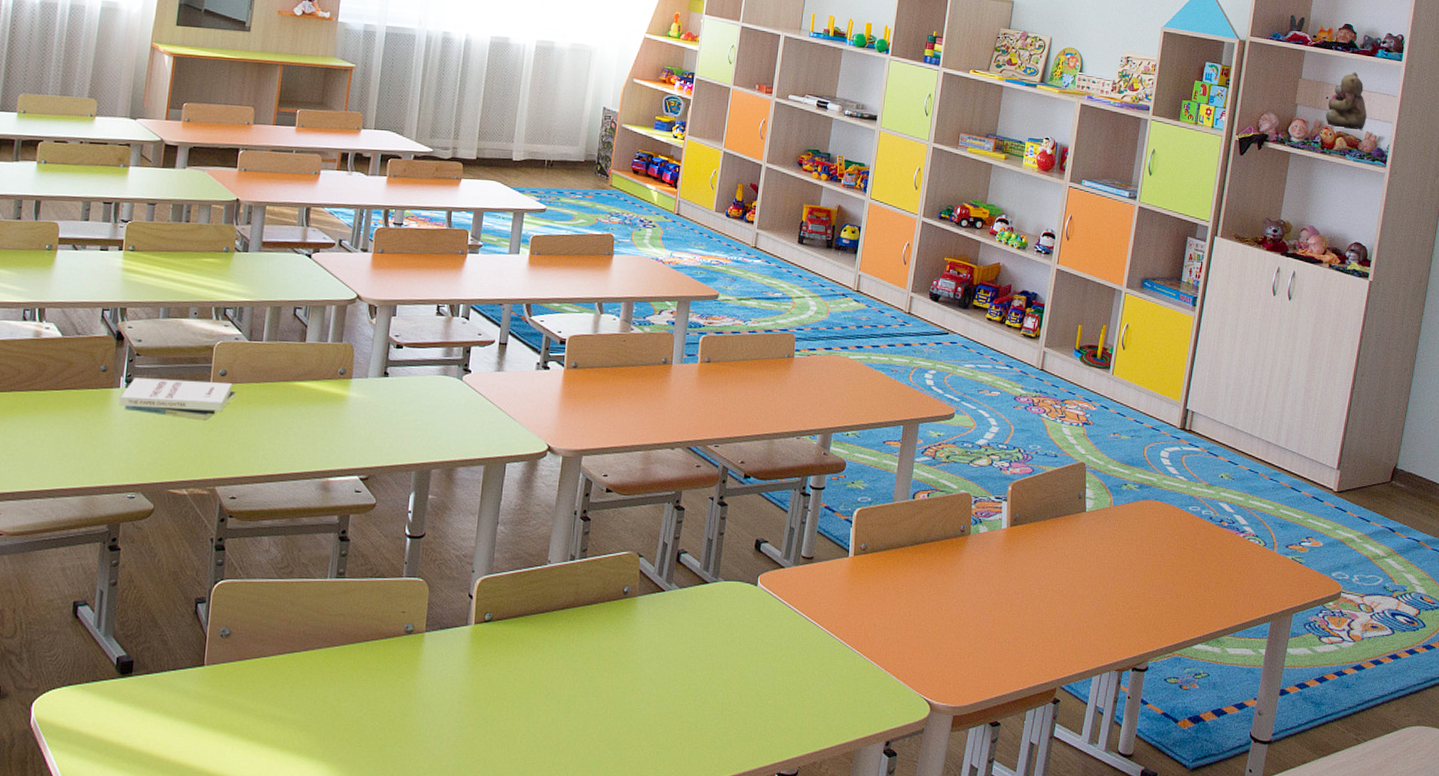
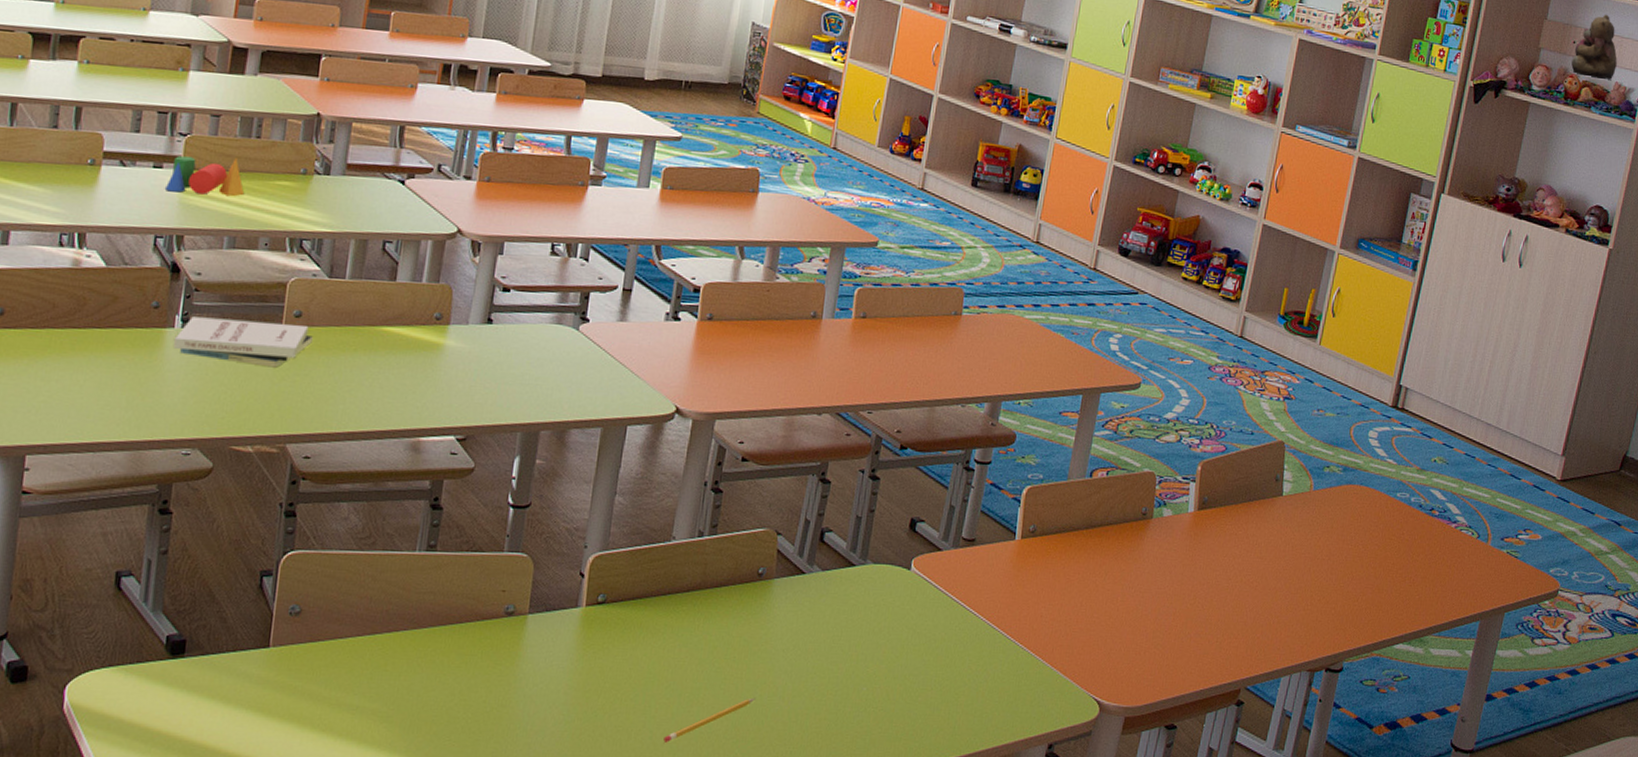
toy blocks: none [111,239,177,273] -> present [166,156,245,197]
pencil: none [545,703,625,745] -> present [664,697,755,743]

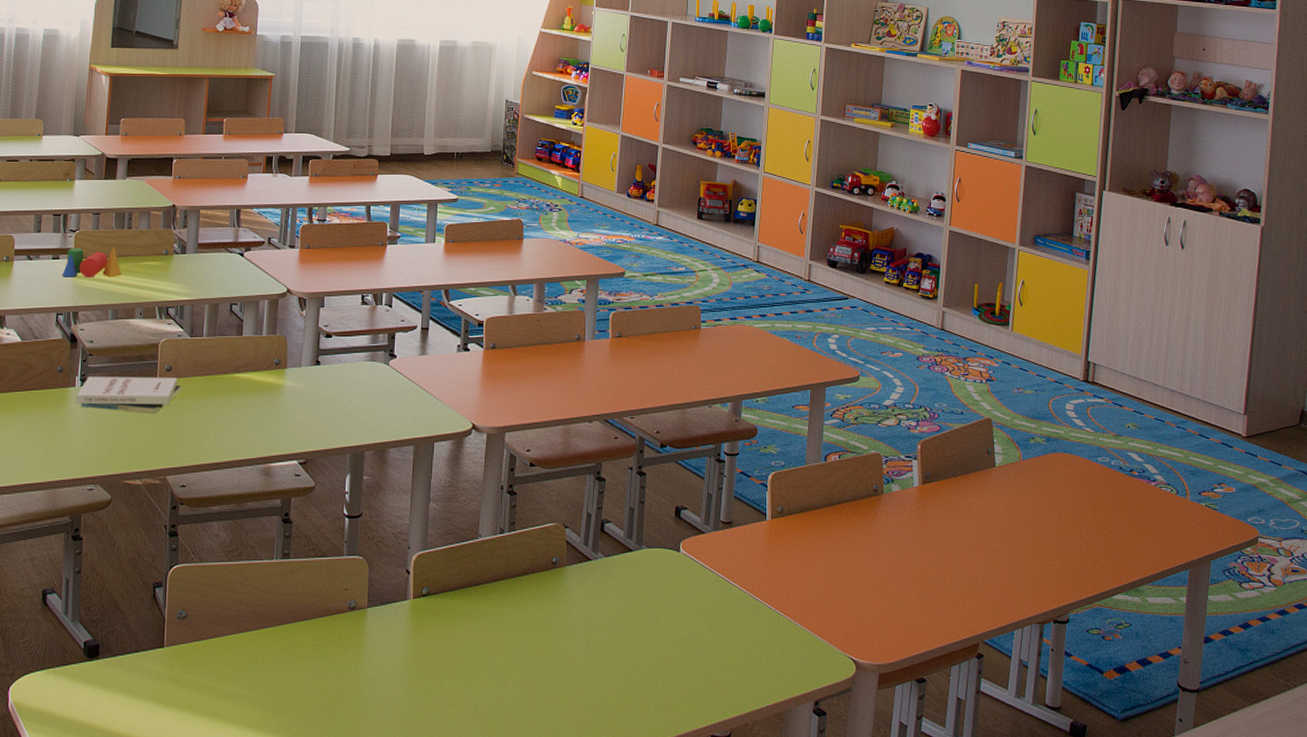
pencil: present [664,697,755,743] -> none [487,671,560,714]
teddy bear: present [1571,14,1617,80] -> none [1204,22,1245,78]

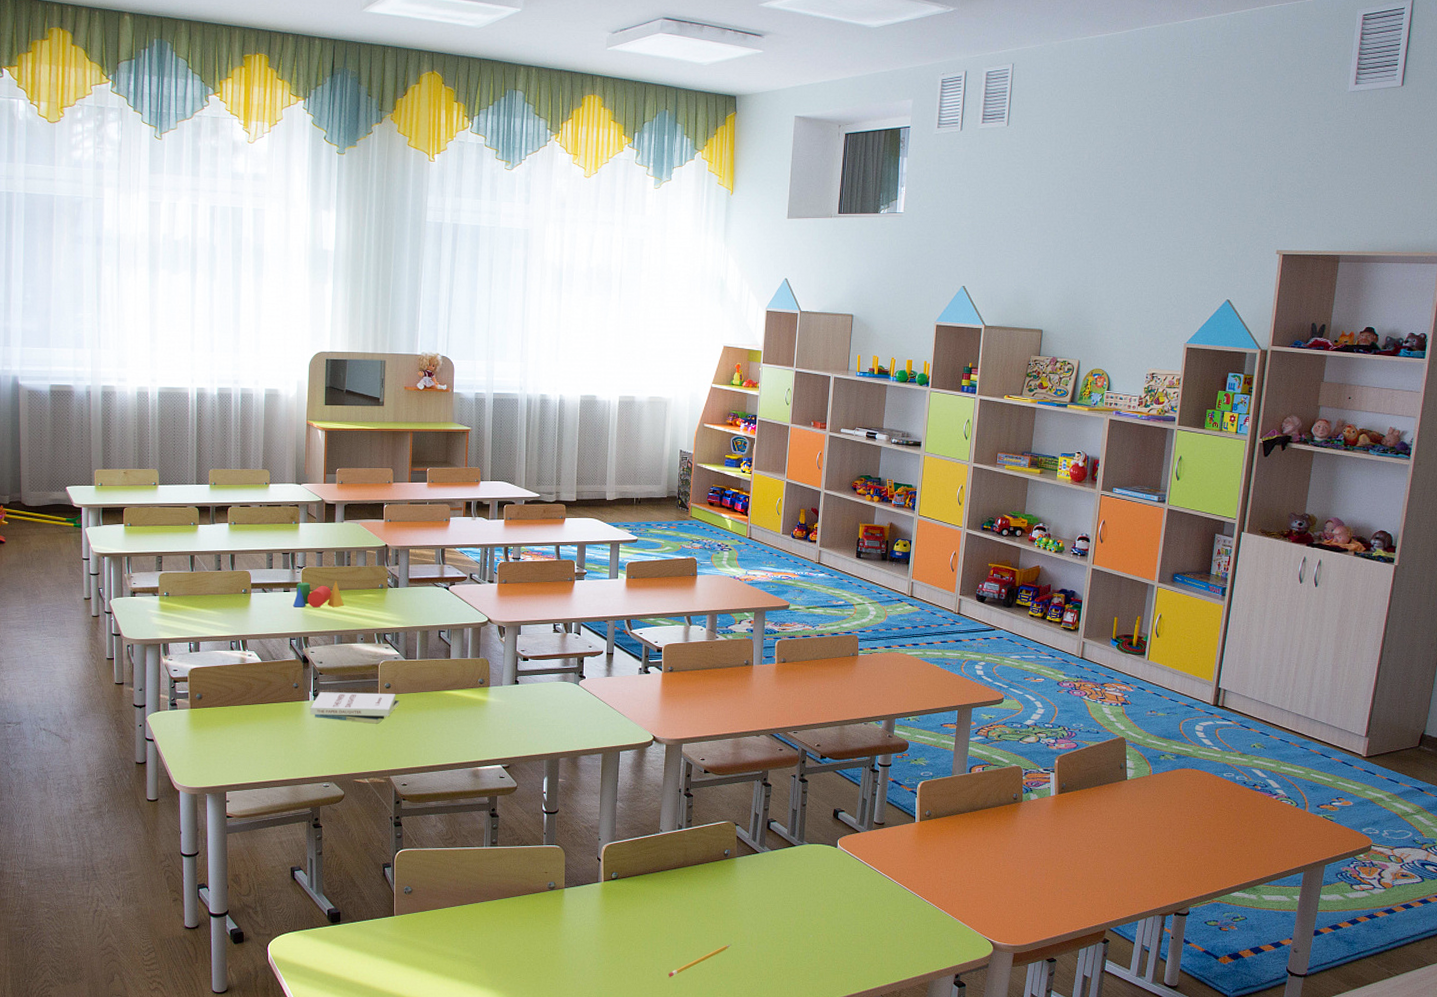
pencil: none [487,671,560,714] -> present [668,944,731,977]

